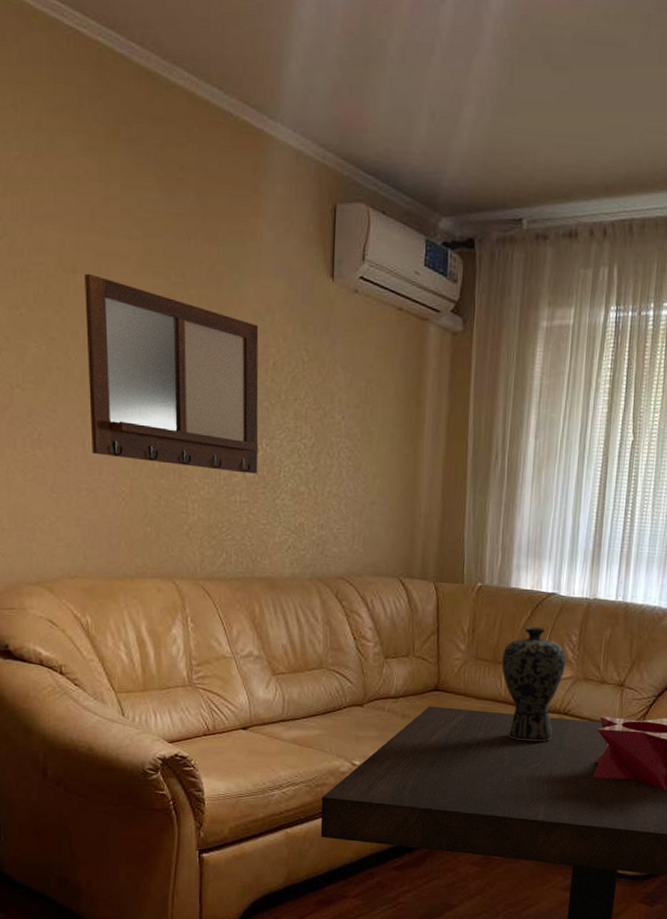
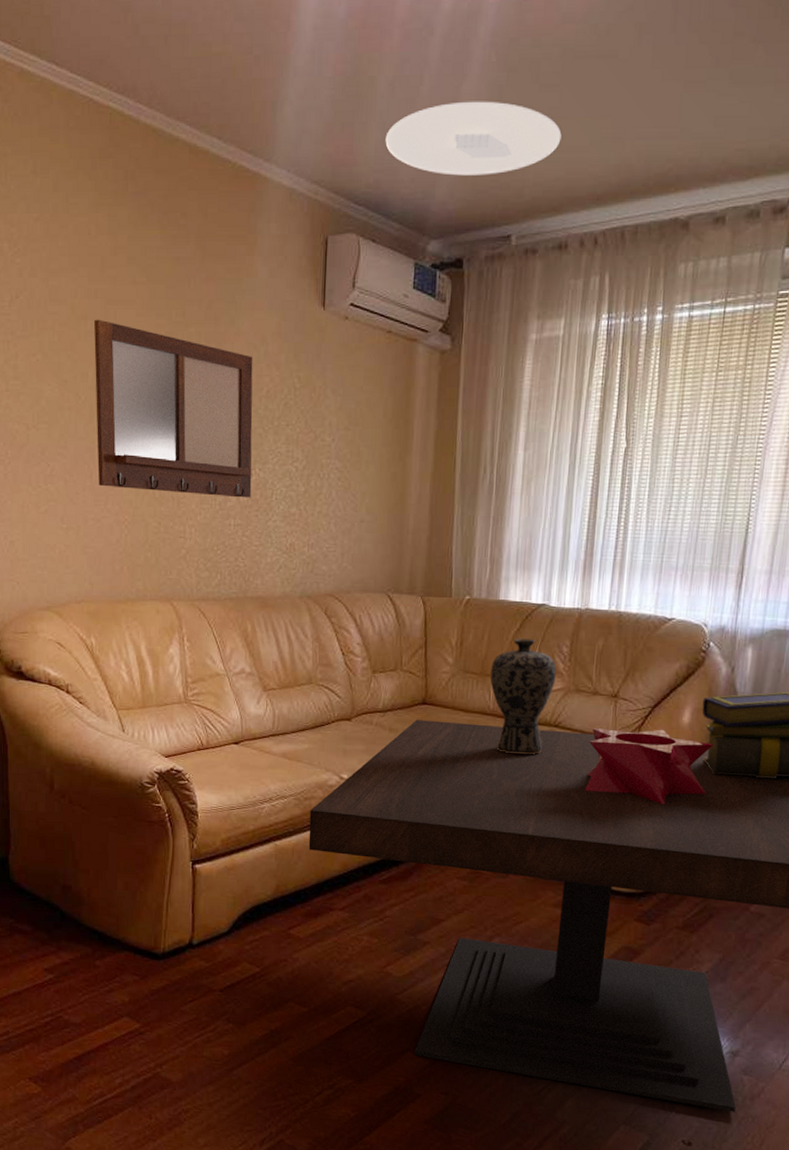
ceiling light: none [395,75,572,155] -> present [385,101,562,176]

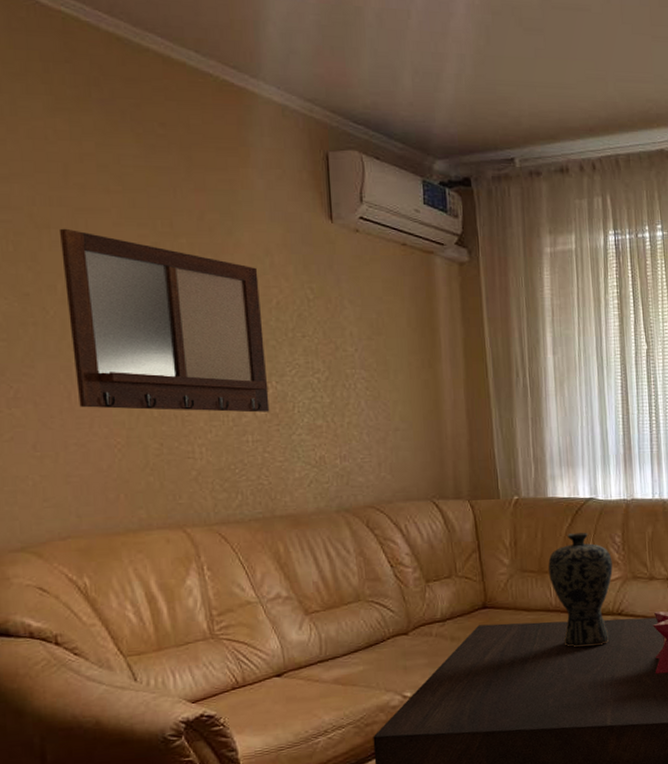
ceiling light: present [385,101,562,176] -> none [378,36,550,104]

